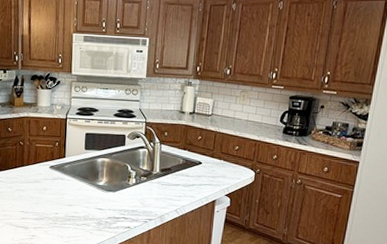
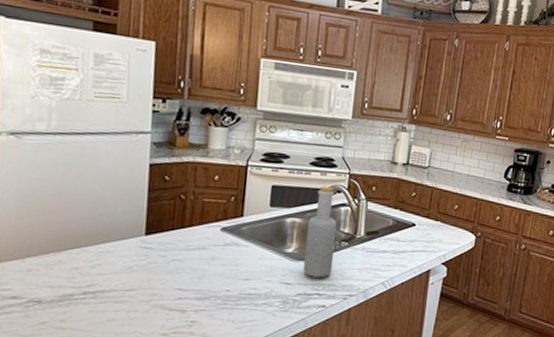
bottle: none [111,133,138,205] -> present [302,186,338,278]

